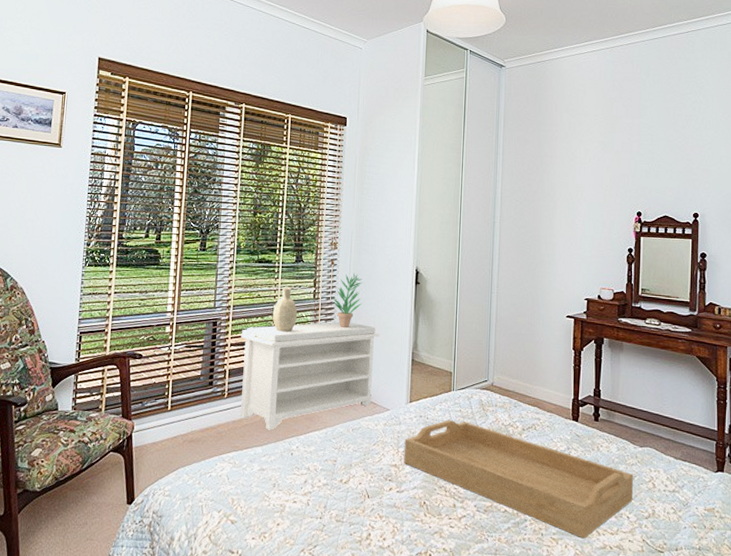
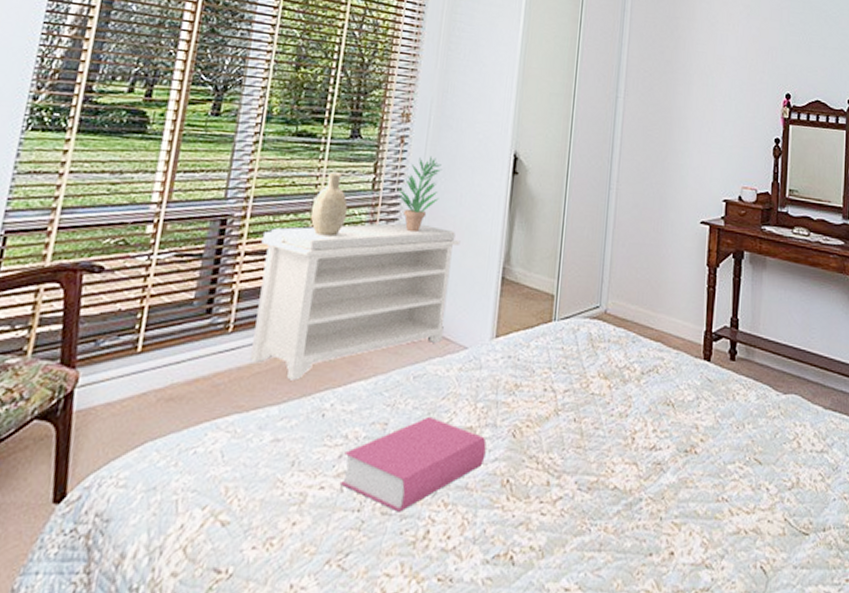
book: none [306,456,407,521] -> present [339,416,486,512]
serving tray: present [403,419,634,539] -> none [482,361,776,522]

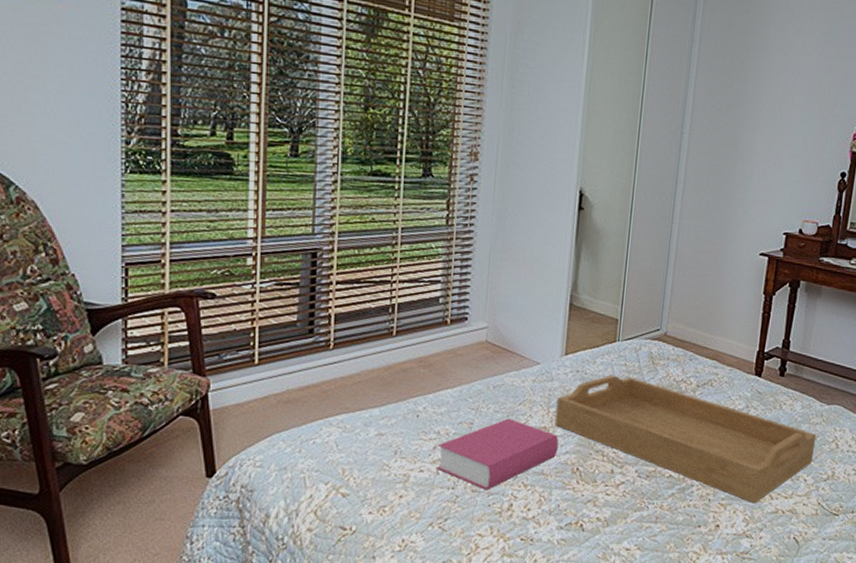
bench: present [250,223,461,380] -> none [350,256,531,388]
decorative vase: present [310,172,348,237] -> none [391,209,426,268]
potted plant: present [397,155,443,233] -> none [469,193,511,264]
serving tray: none [482,361,776,522] -> present [554,375,817,504]

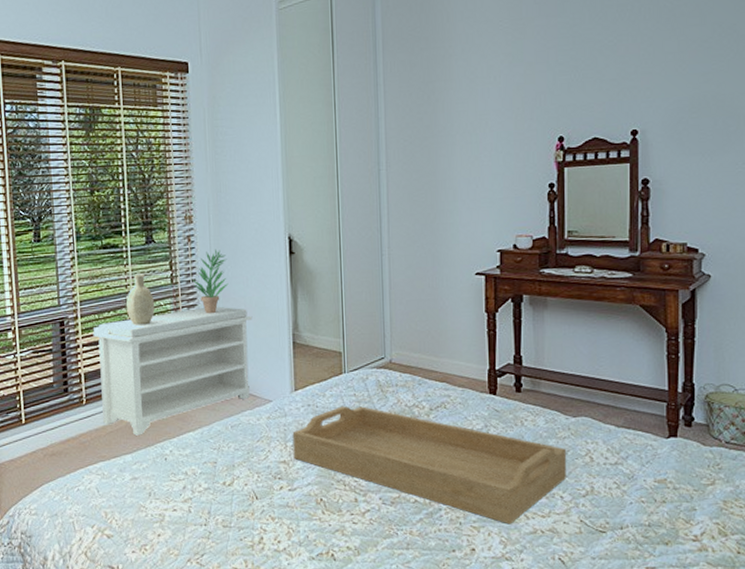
bench: none [350,256,531,388] -> present [93,306,253,436]
decorative vase: none [391,209,426,268] -> present [126,273,155,325]
book: present [435,418,559,490] -> none [187,455,300,525]
potted plant: none [469,193,511,264] -> present [192,249,229,314]

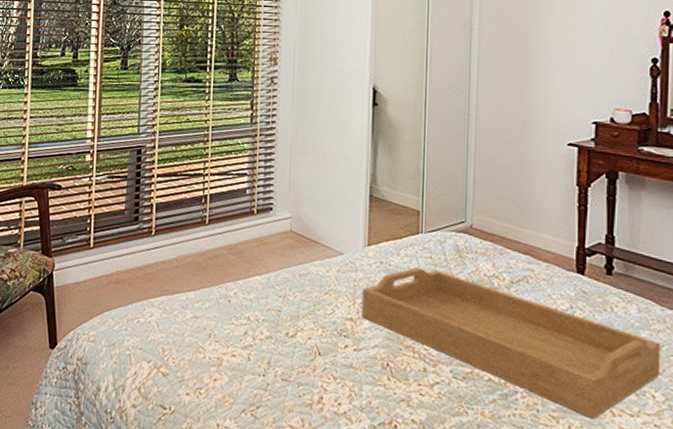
bench: present [93,306,253,436] -> none [168,150,330,273]
decorative vase: present [126,273,155,325] -> none [203,110,233,162]
potted plant: present [192,249,229,314] -> none [271,93,309,158]

